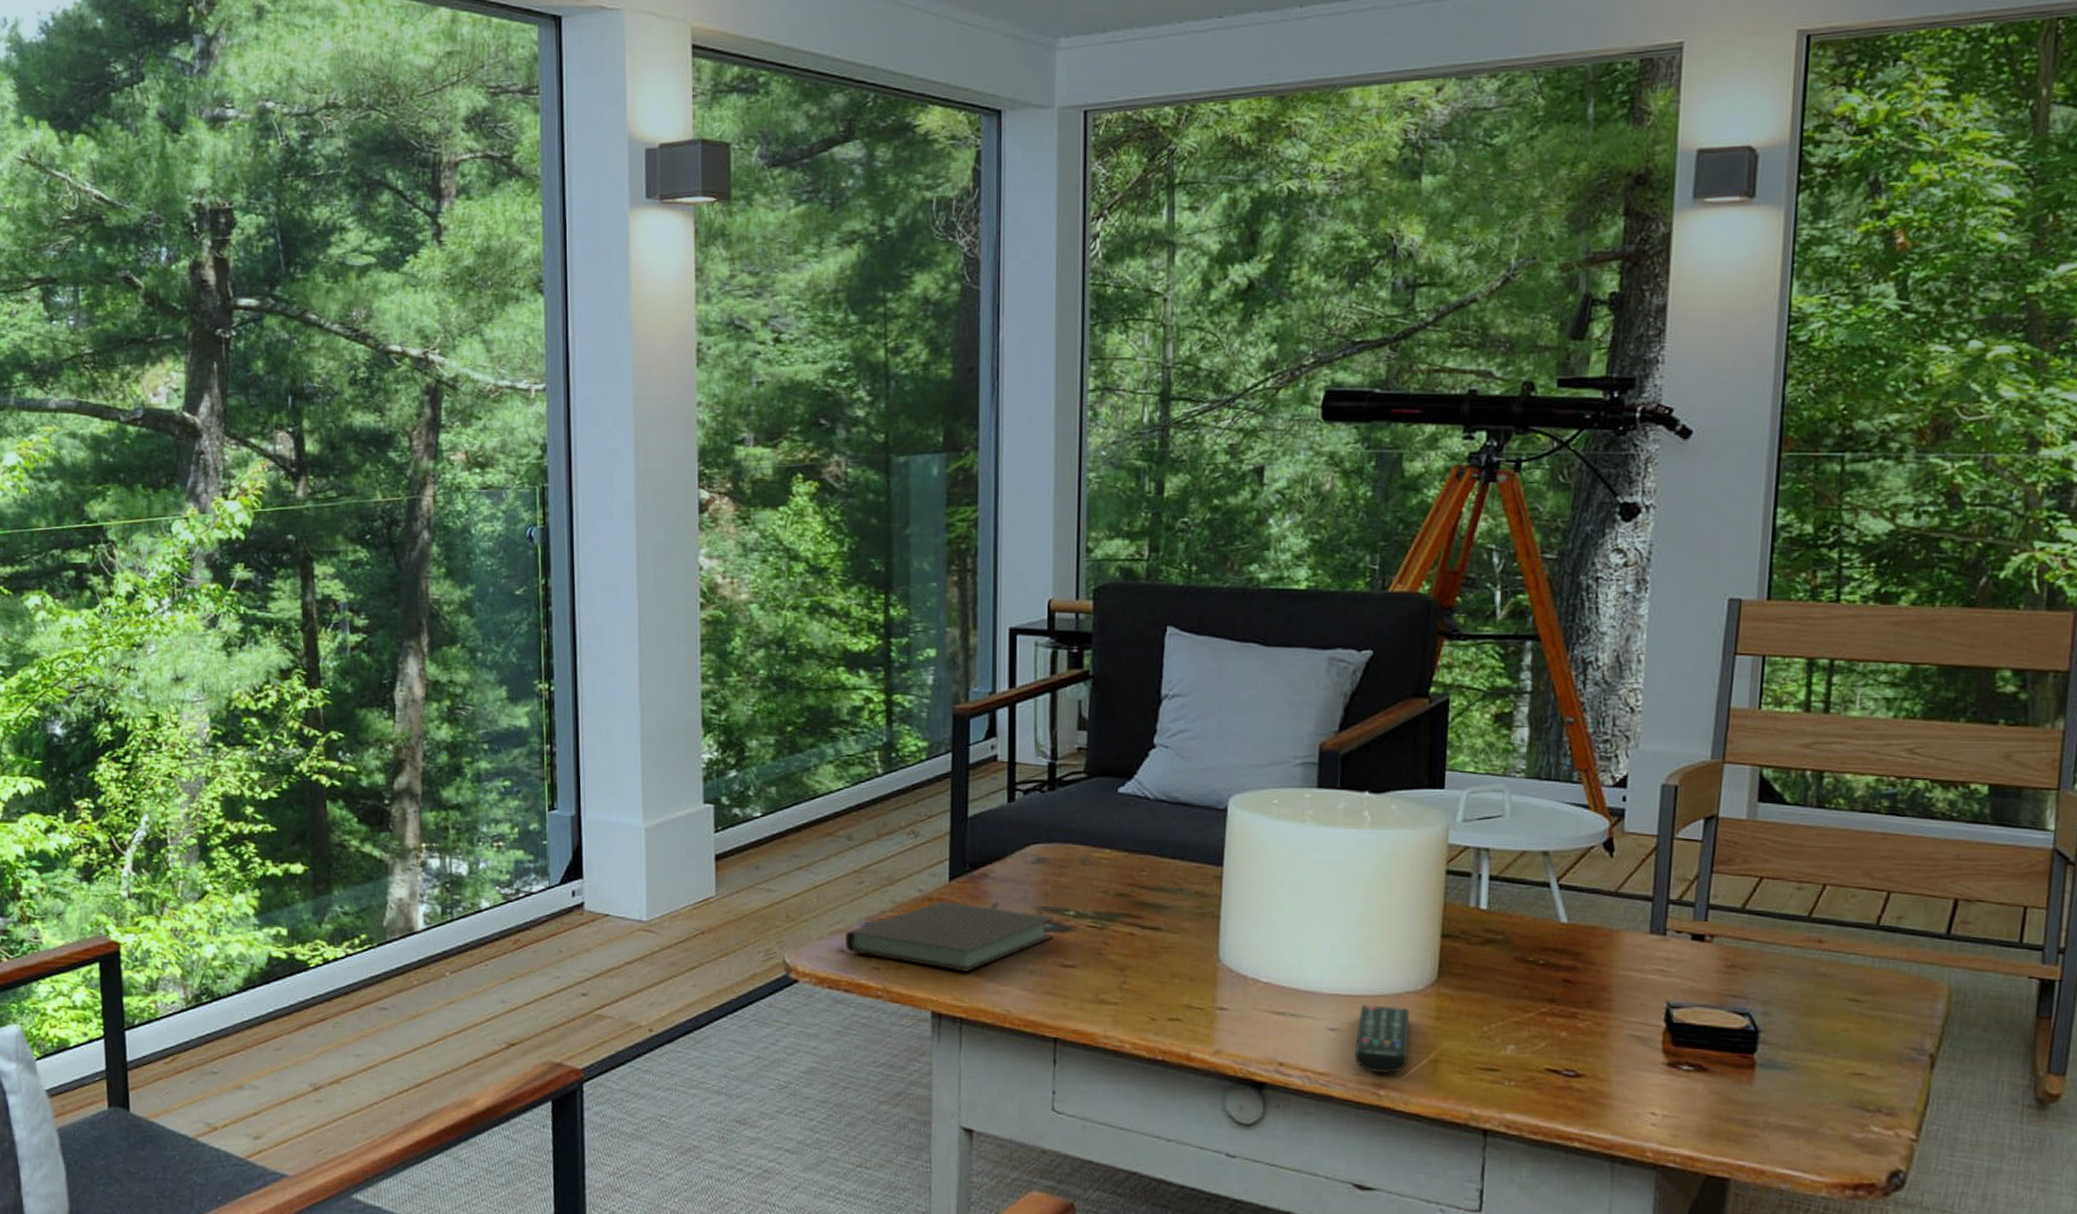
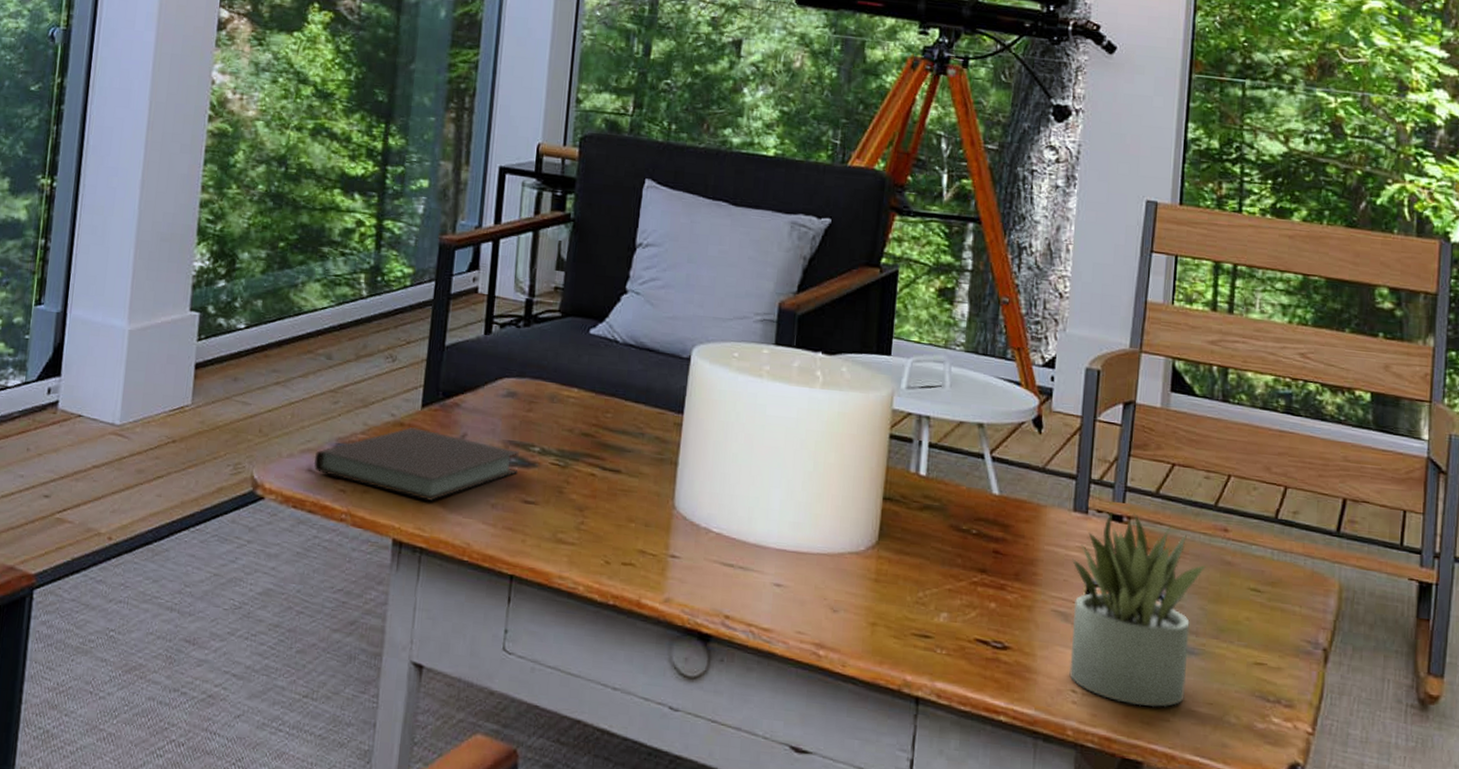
remote control: present [1354,1004,1409,1074] -> none [797,561,850,634]
succulent plant: none [1648,930,1798,1125] -> present [1069,511,1206,708]

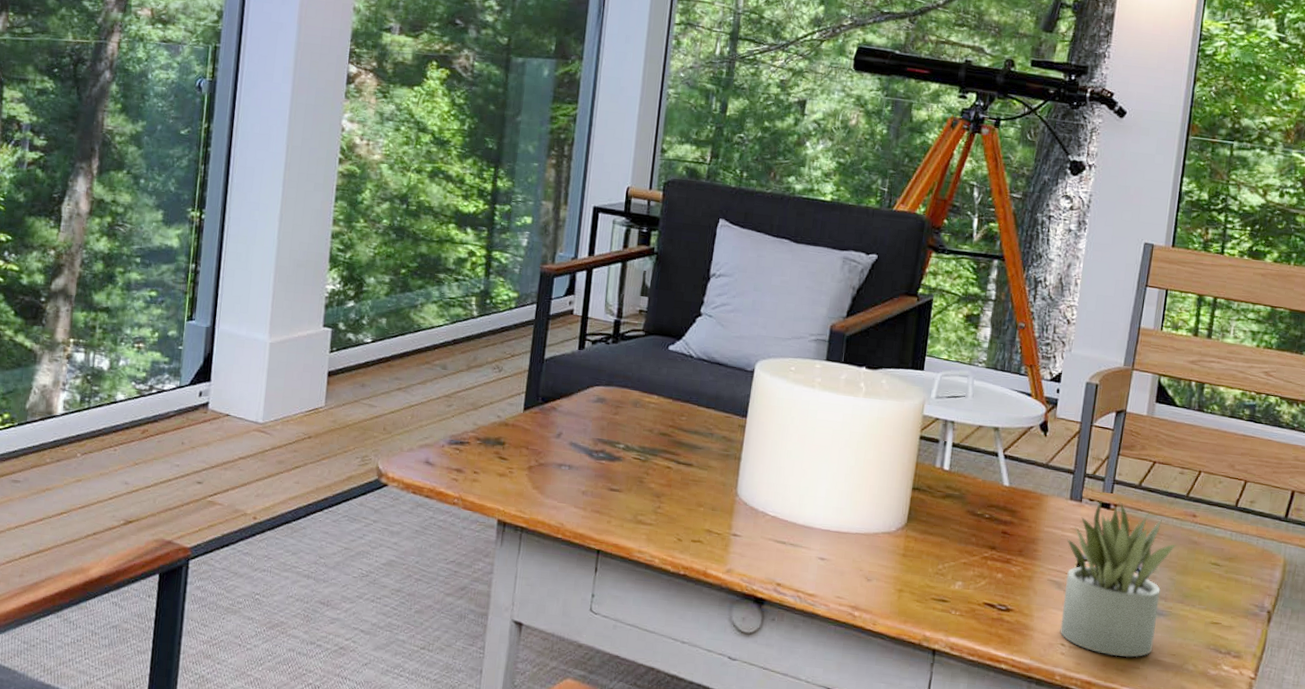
notebook: present [313,426,519,501] -> none [430,426,606,488]

